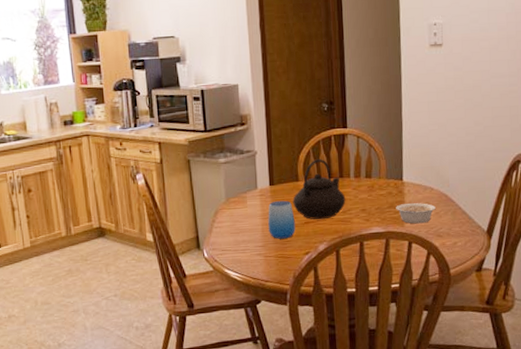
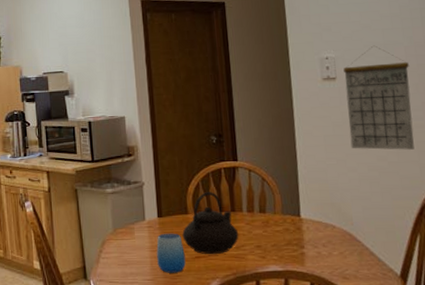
legume: present [396,203,436,224] -> none [294,241,339,264]
calendar: none [450,11,509,115] -> present [343,45,414,150]

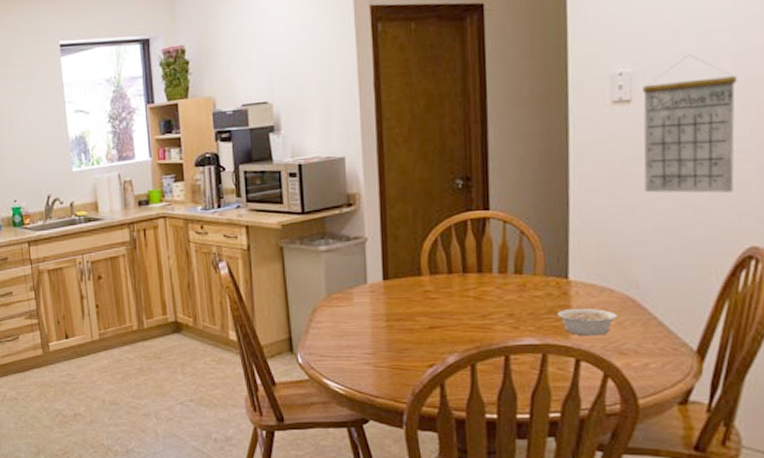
cup: present [156,233,186,273] -> none [380,298,416,346]
teapot: present [182,192,239,255] -> none [413,249,486,325]
legume: none [294,241,339,264] -> present [557,309,617,336]

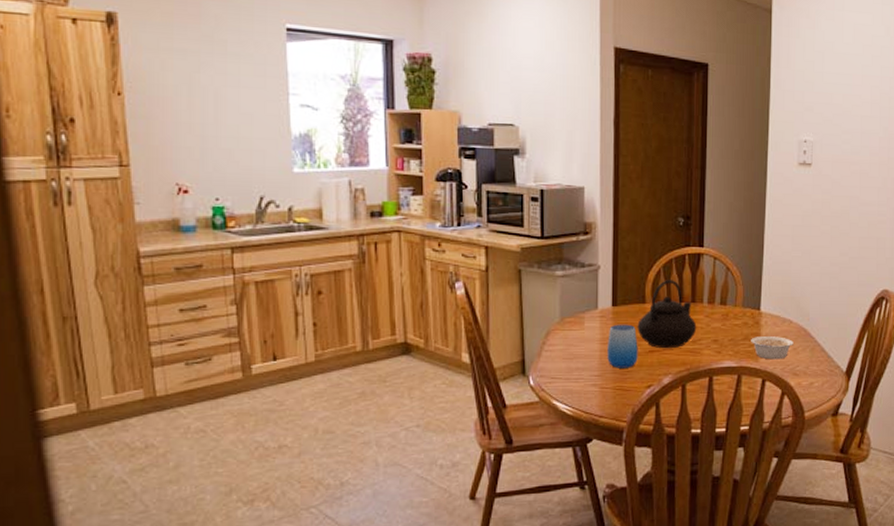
cup: none [380,298,416,346] -> present [607,324,638,368]
teapot: none [413,249,486,325] -> present [637,280,697,349]
calendar: present [643,54,737,193] -> none [817,132,881,246]

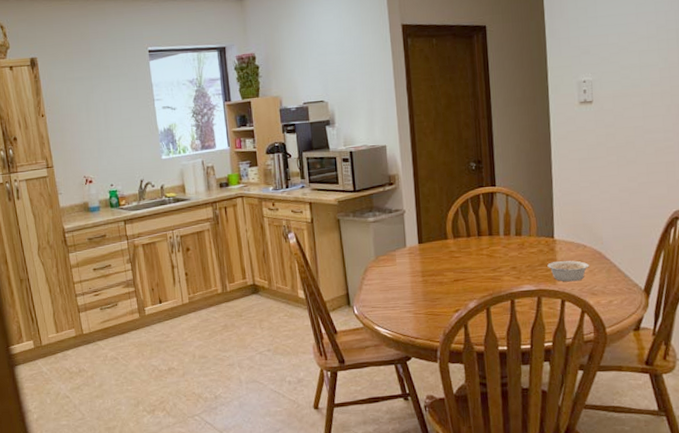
cup: present [607,324,638,368] -> none [417,258,445,297]
teapot: present [637,280,697,349] -> none [442,217,496,278]

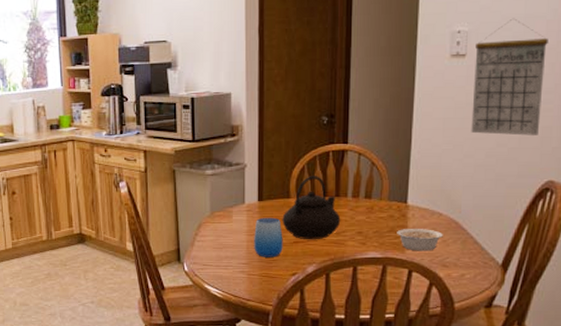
cup: none [417,258,445,297] -> present [254,217,283,257]
teapot: none [442,217,496,278] -> present [282,176,341,240]
calendar: none [600,67,664,171] -> present [471,18,548,136]

